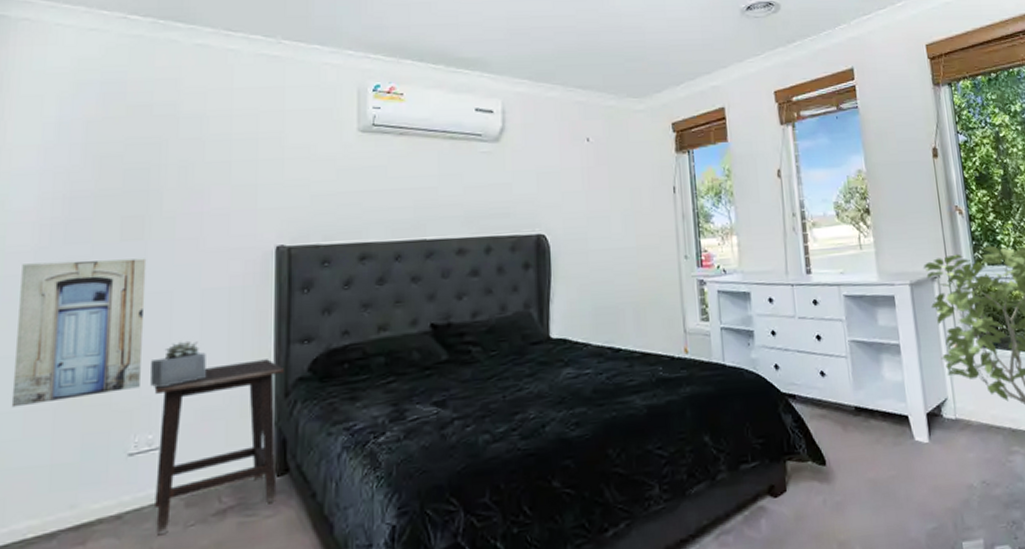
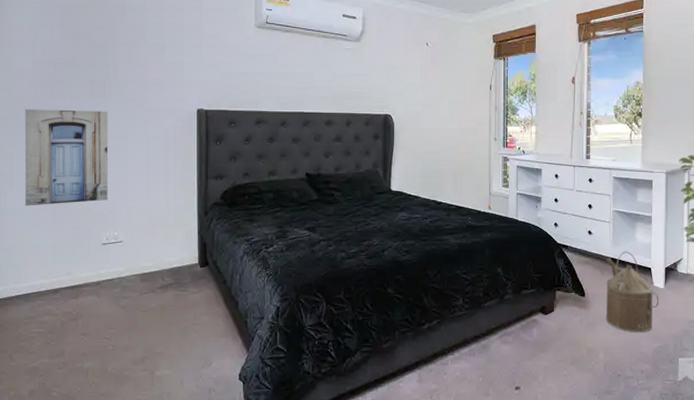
succulent plant: present [150,340,206,388] -> none [115,171,151,202]
side table: present [154,359,285,536] -> none [117,188,205,298]
watering can: none [848,395,926,512] -> present [606,251,659,333]

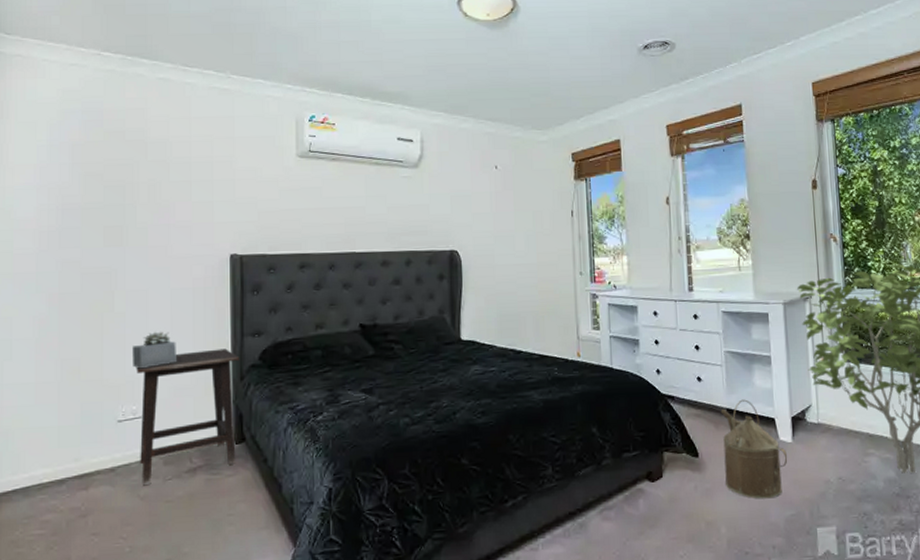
wall art: present [24,109,109,206] -> none [25,262,126,380]
succulent plant: none [115,171,151,202] -> present [133,331,176,369]
side table: none [117,188,205,298] -> present [136,348,240,486]

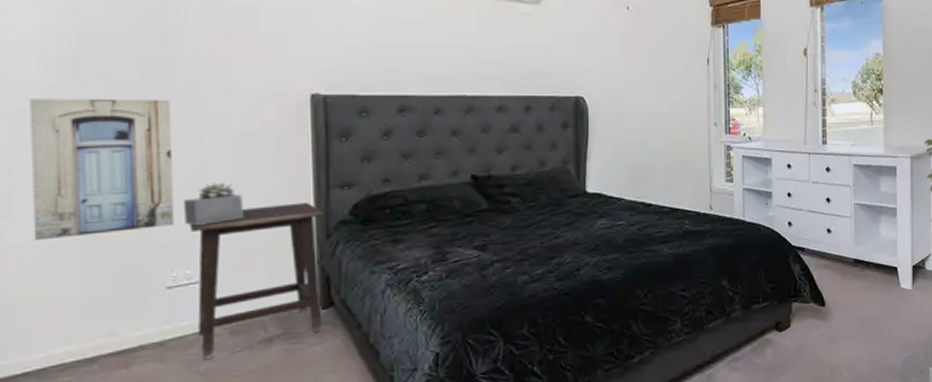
wall art: none [25,262,126,380] -> present [30,98,174,241]
watering can: present [720,399,788,499] -> none [848,250,907,344]

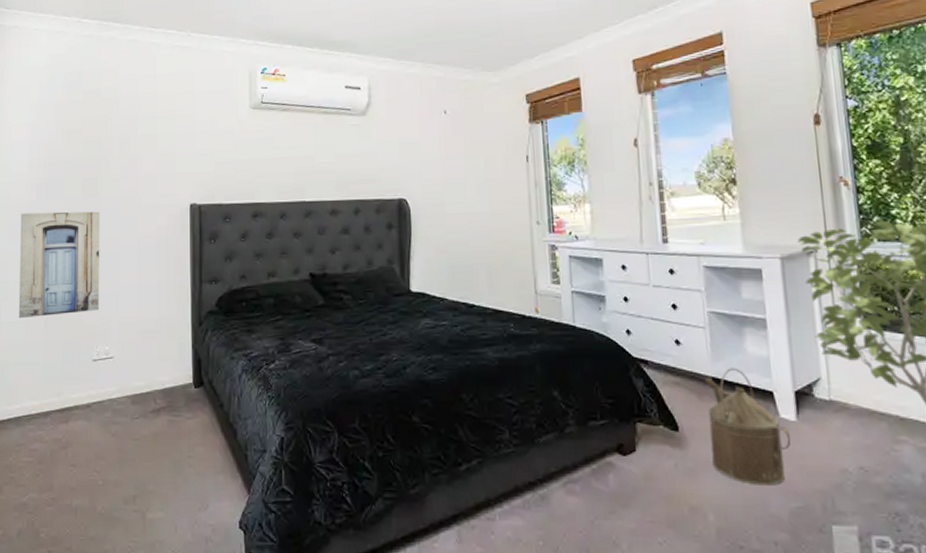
succulent plant: present [184,182,243,226] -> none [106,276,143,312]
side table: present [189,202,326,361] -> none [108,294,199,423]
watering can: none [848,250,907,344] -> present [704,368,792,486]

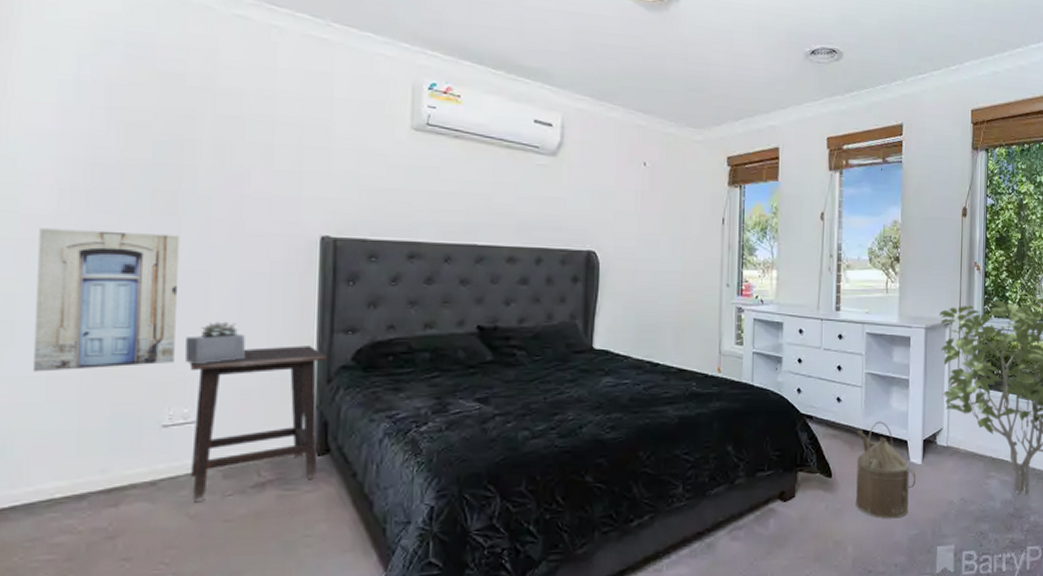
succulent plant: none [106,276,143,312] -> present [185,321,245,365]
side table: none [108,294,199,423] -> present [189,346,328,503]

